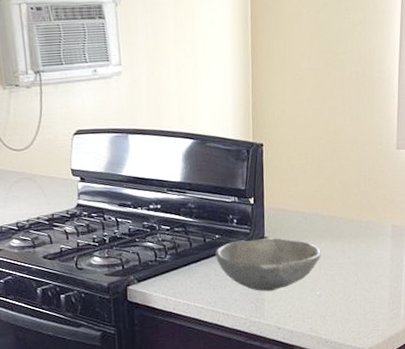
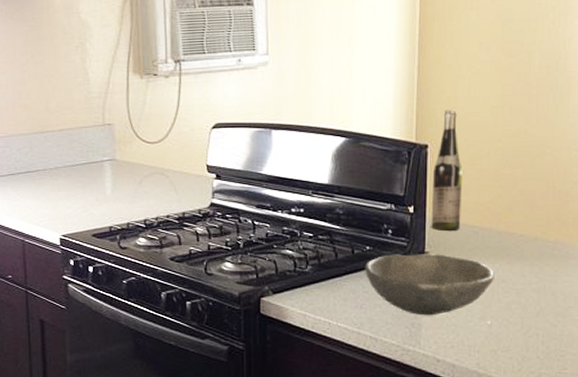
wine bottle: none [268,112,293,219] -> present [431,109,462,232]

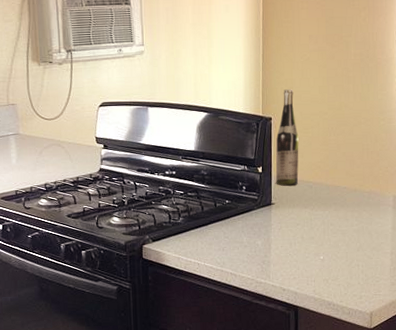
bowl: present [364,254,494,316] -> none [225,204,325,255]

